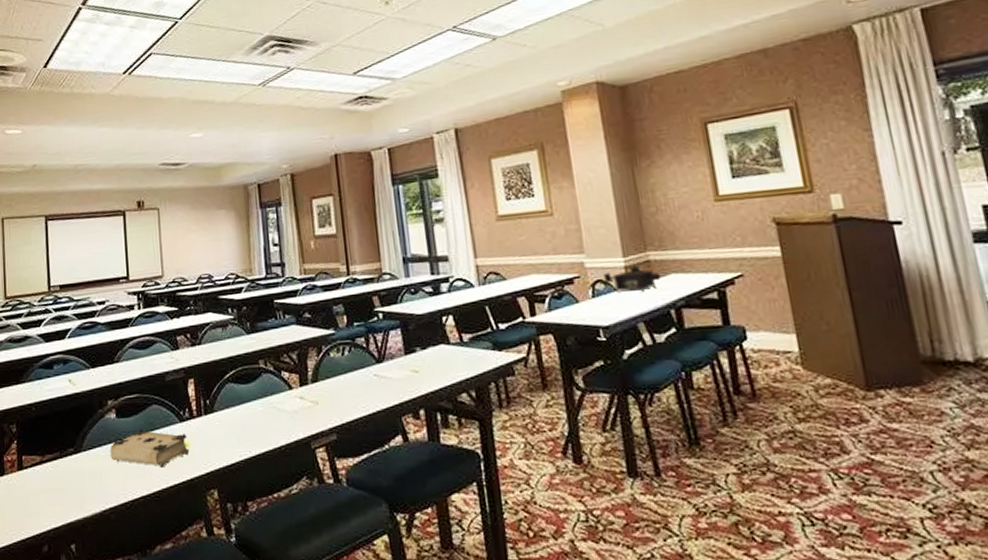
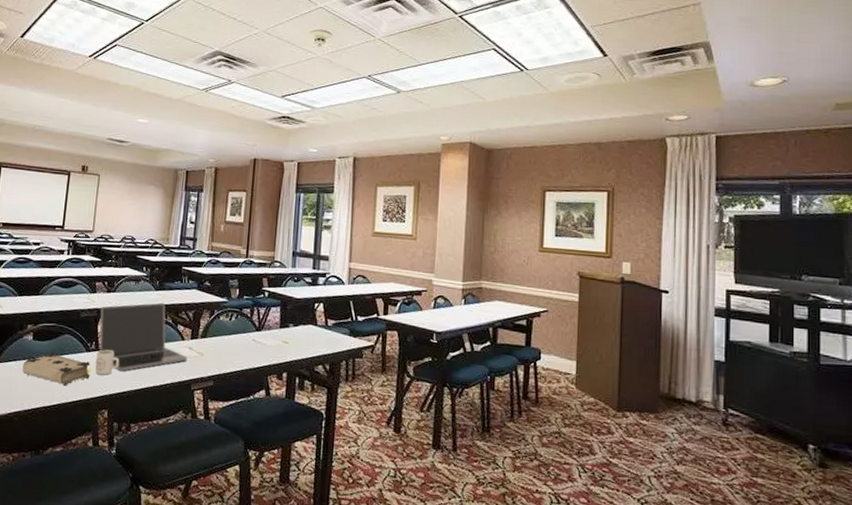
laptop: none [187,348,301,439] -> present [99,302,188,371]
mug: none [191,415,221,448] -> present [95,349,120,375]
projector: present [603,266,661,292] -> none [445,290,487,310]

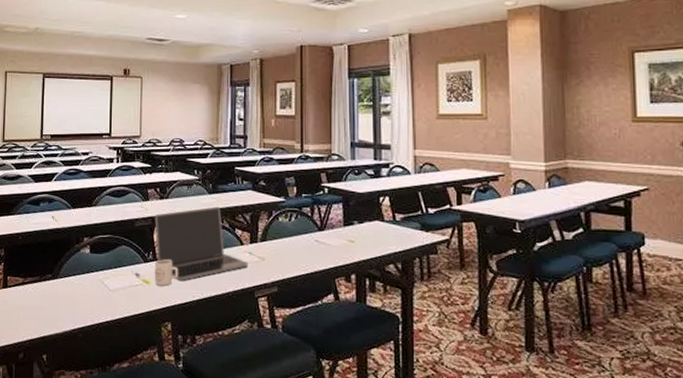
book: present [22,352,91,386] -> none [82,264,150,299]

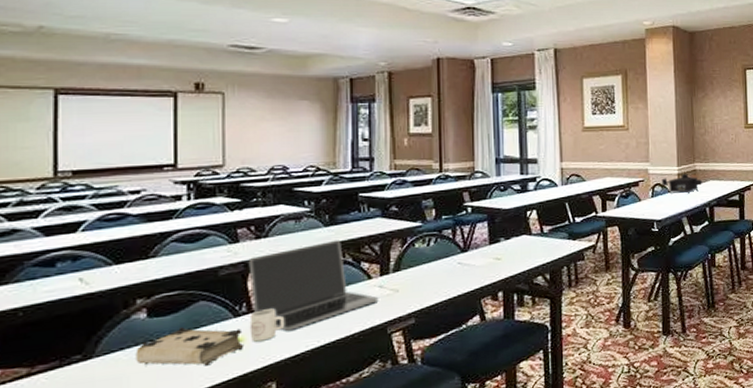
book: none [82,264,150,299] -> present [135,327,245,366]
projector: none [525,171,575,194] -> present [662,174,702,194]

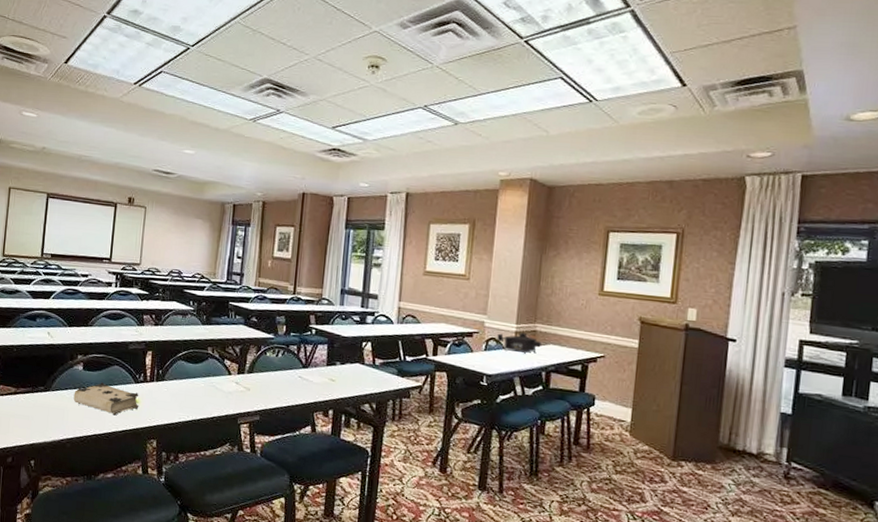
laptop: present [248,240,379,331] -> none [147,337,235,403]
mug: present [249,308,285,342] -> none [143,381,168,407]

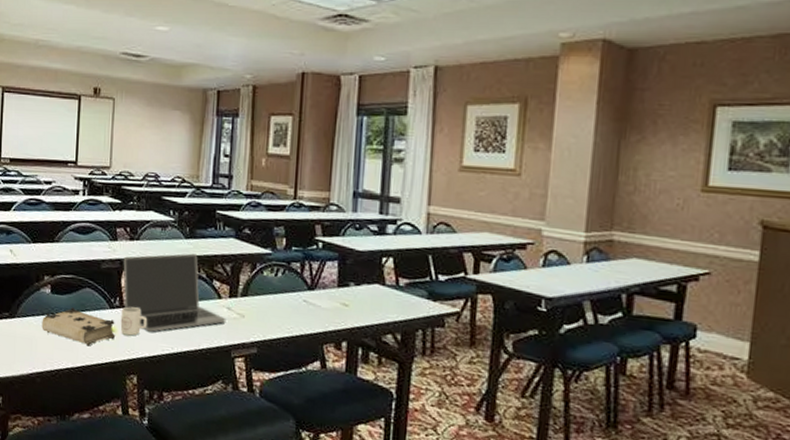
mug: none [143,381,168,407] -> present [120,306,148,336]
laptop: none [147,337,235,403] -> present [123,253,226,332]
projector: present [497,333,541,354] -> none [559,243,621,271]

